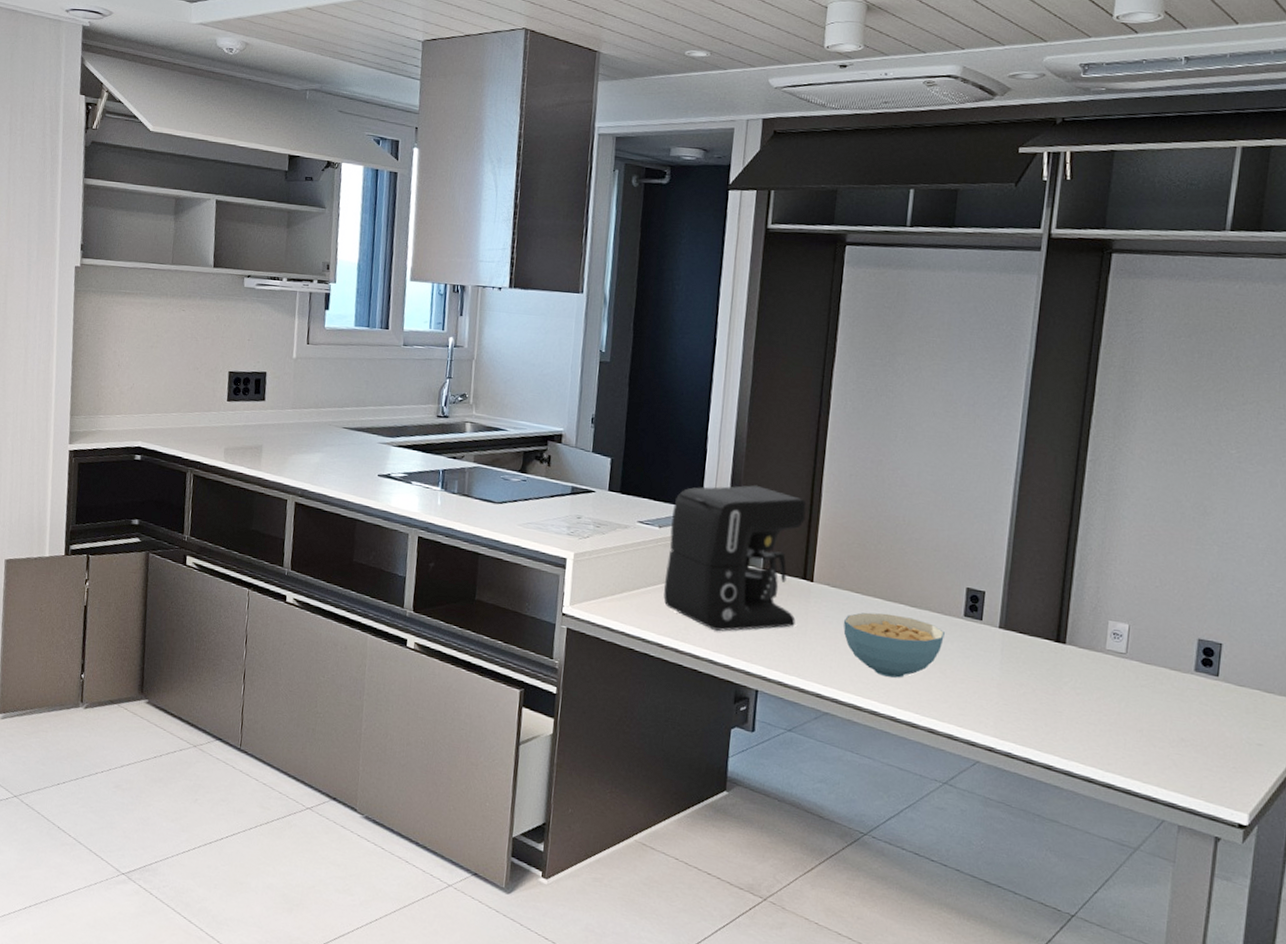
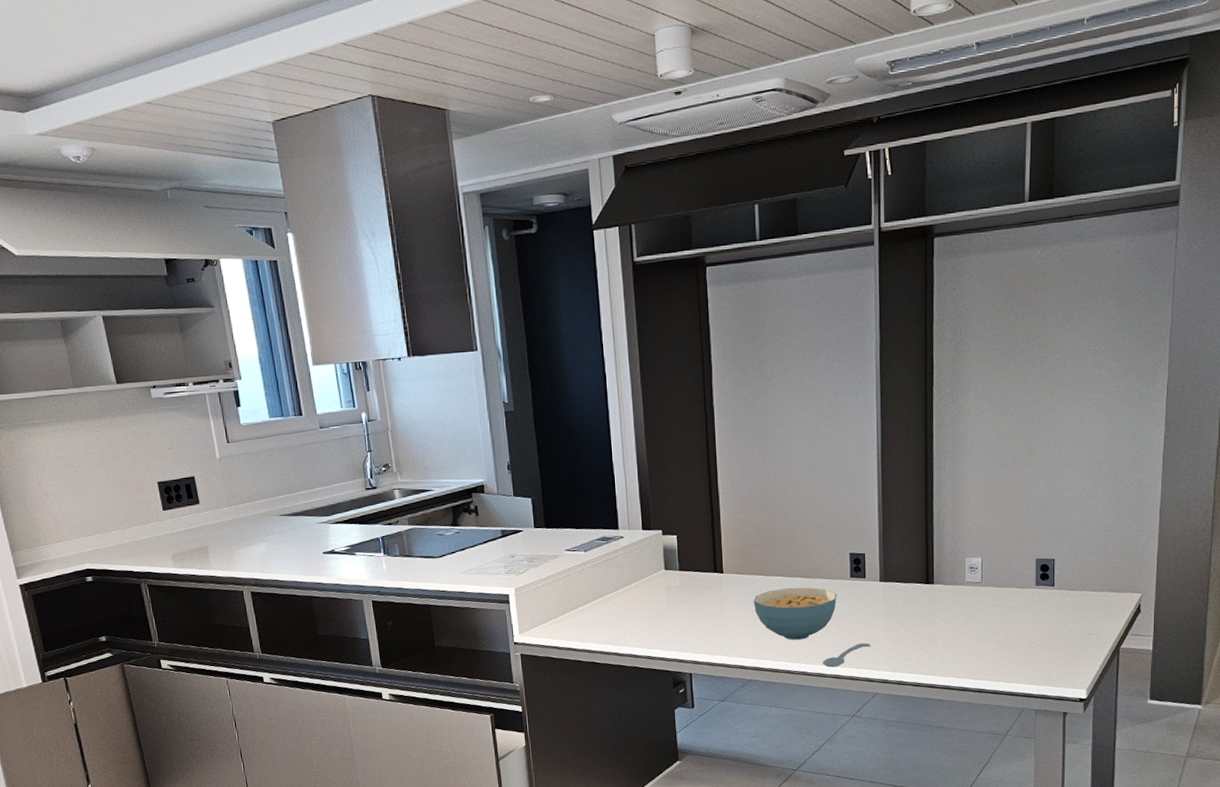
coffee maker: present [663,484,807,631] -> none [594,498,714,631]
spoon: none [915,696,979,720] -> present [822,643,871,668]

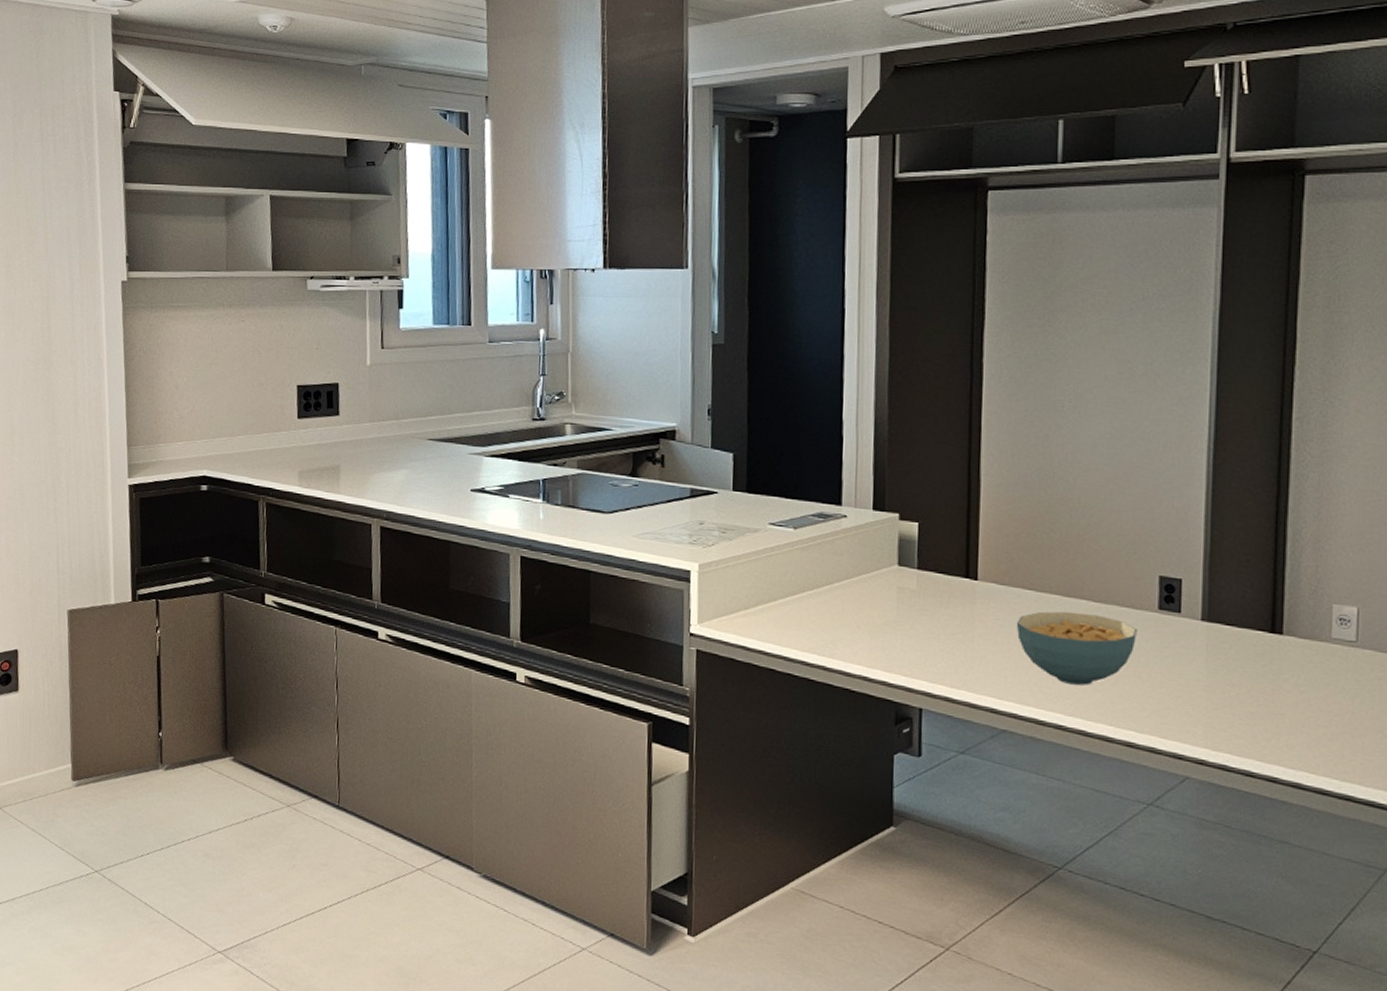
spoon: present [822,643,871,668] -> none [1109,703,1183,731]

